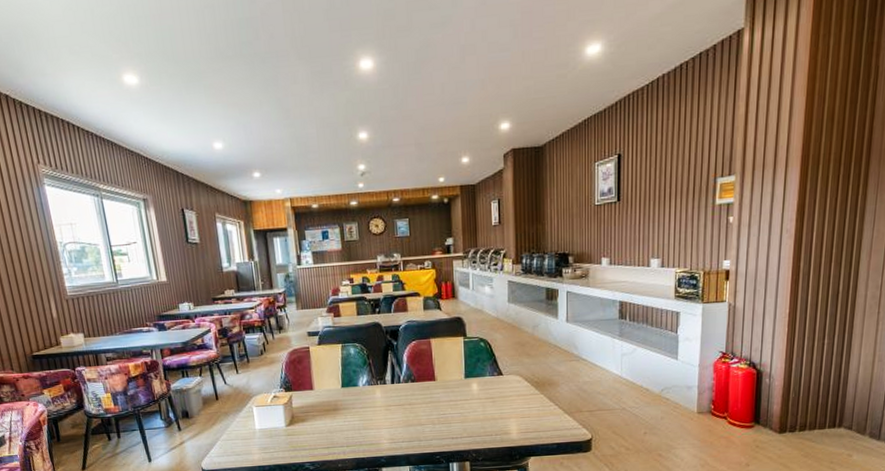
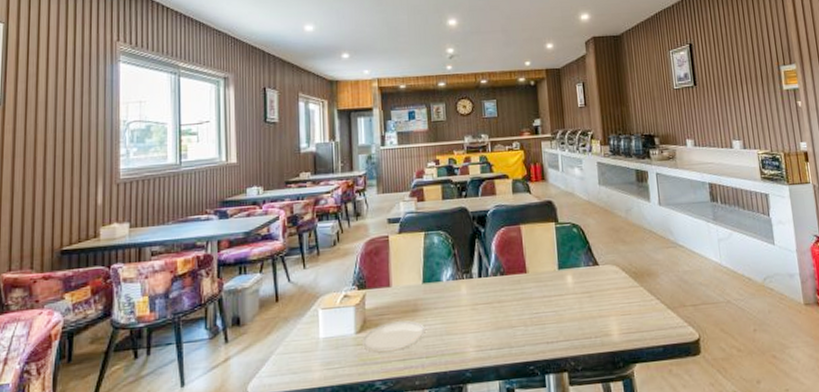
plate: none [291,417,346,442] -> present [361,320,426,353]

